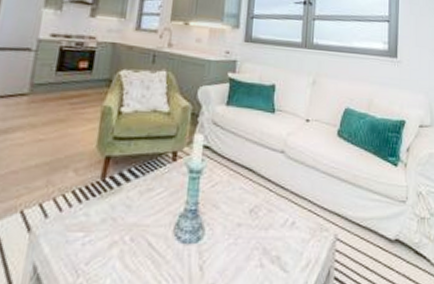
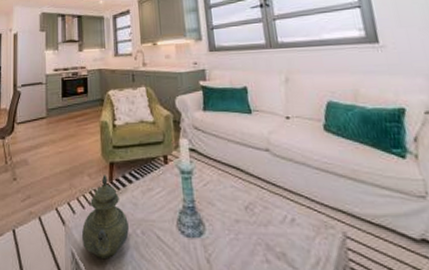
teapot: none [51,171,117,271] -> present [82,175,129,258]

